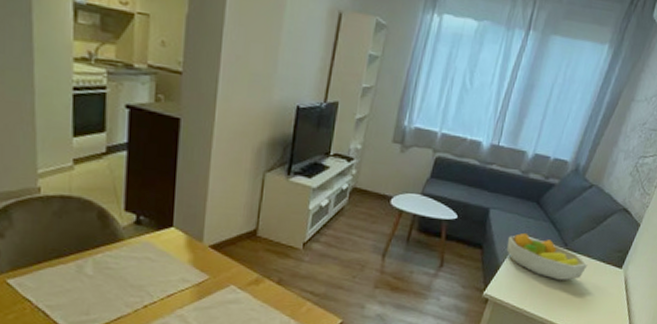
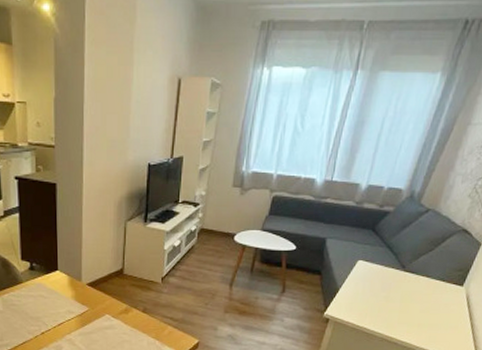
fruit bowl: present [506,232,588,280] -> none [344,258,427,299]

